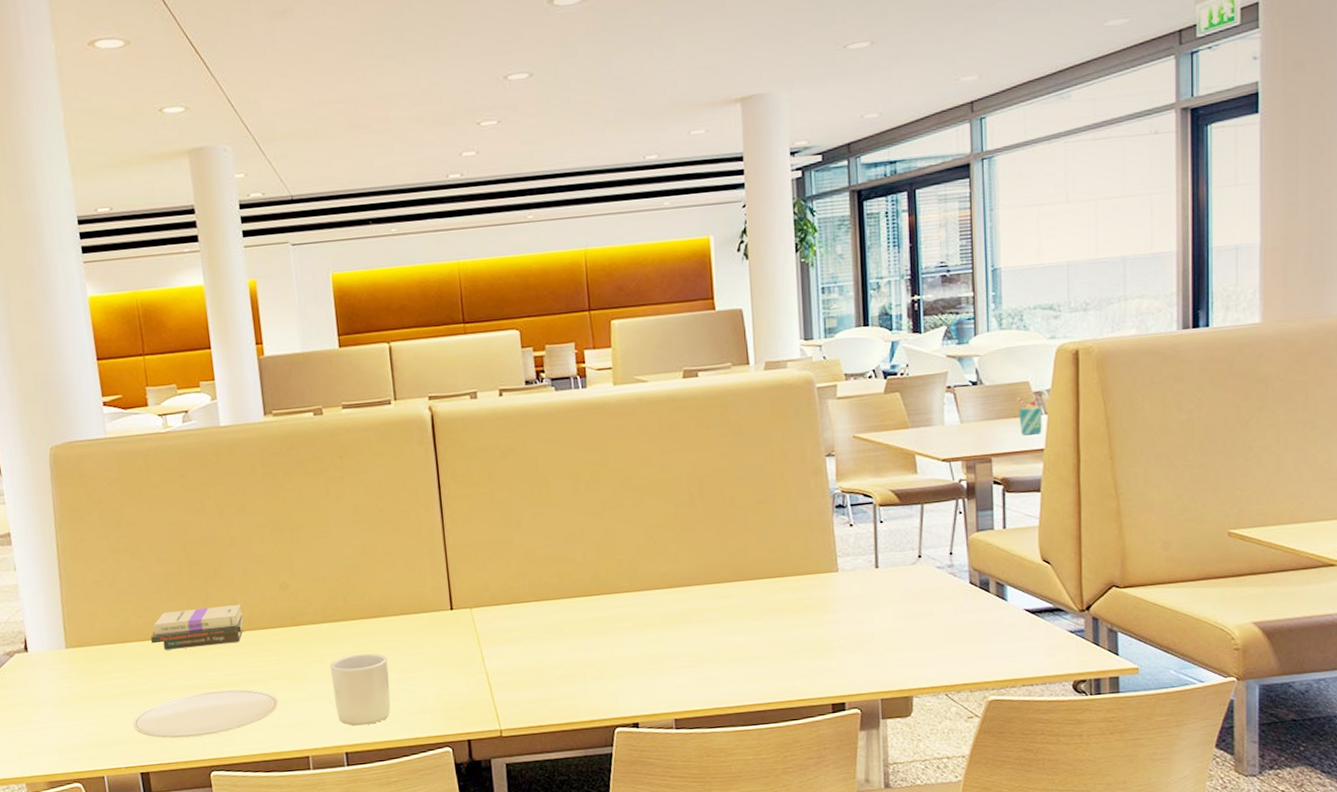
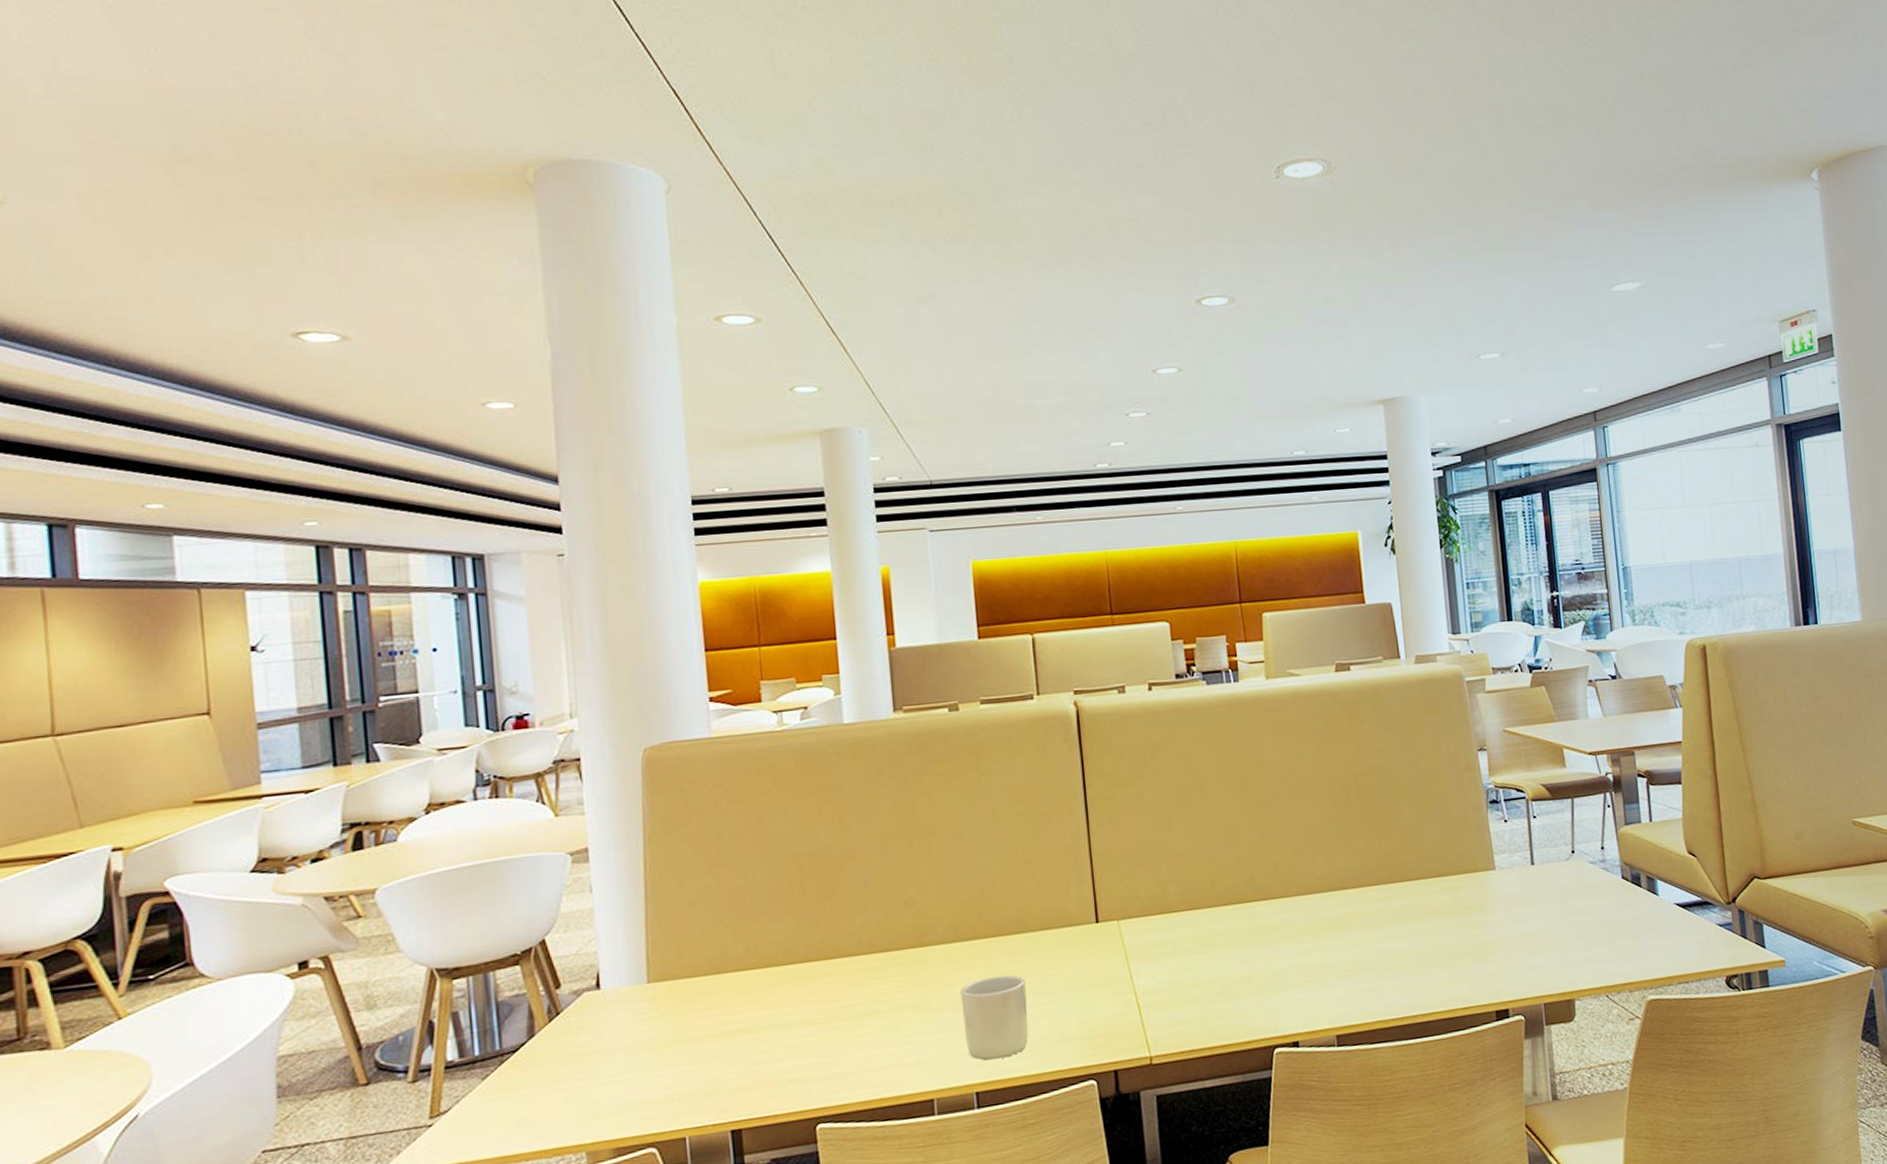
plate: present [133,689,279,739] -> none [724,1023,900,1087]
books: present [150,605,243,650] -> none [751,924,862,981]
milkshake: present [1017,398,1042,435] -> none [1653,691,1679,728]

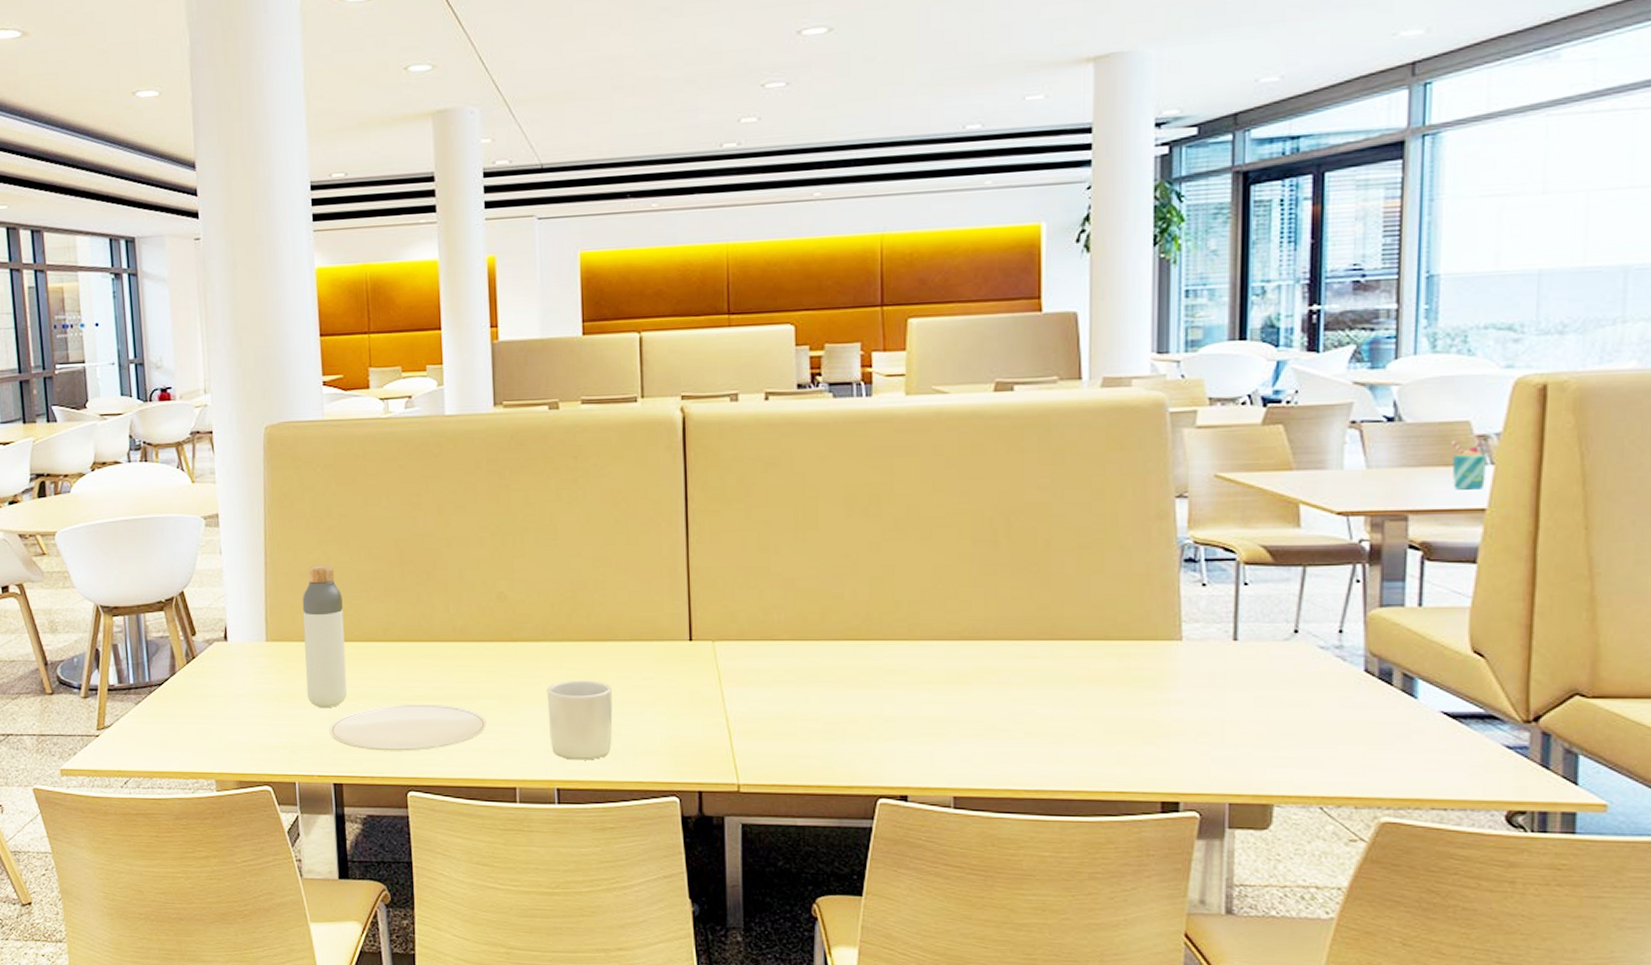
bottle: none [689,890,745,1048] -> present [302,565,348,708]
plate: none [724,1023,900,1087] -> present [329,704,486,751]
milkshake: none [1653,691,1679,728] -> present [1451,441,1486,490]

